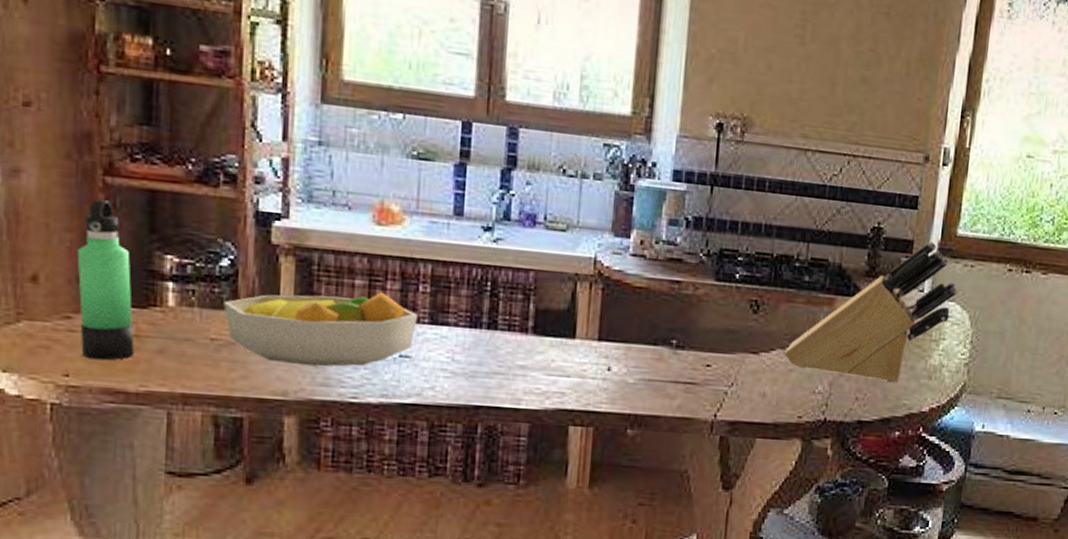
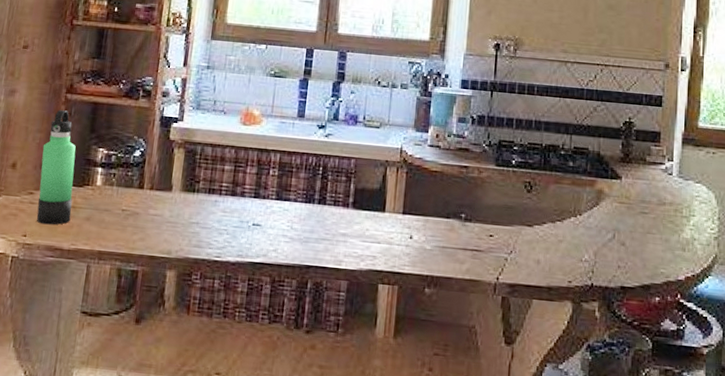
fruit bowl: present [223,292,417,367] -> none [133,175,268,232]
knife block: present [785,241,957,383] -> none [555,132,702,254]

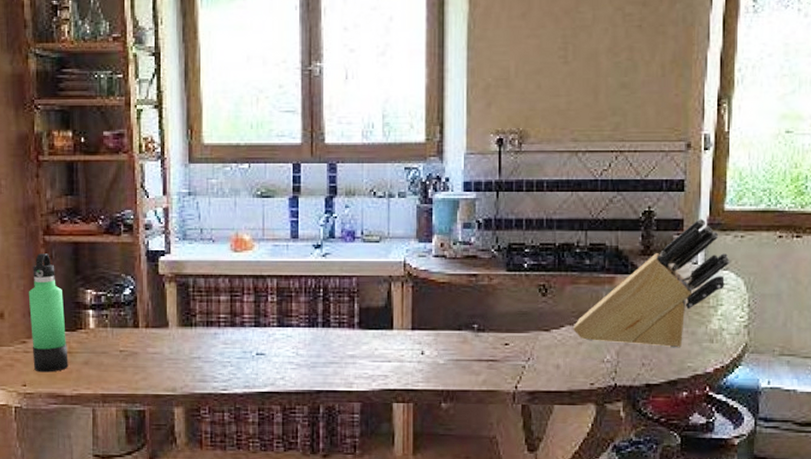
knife block: none [555,132,702,254] -> present [573,218,730,348]

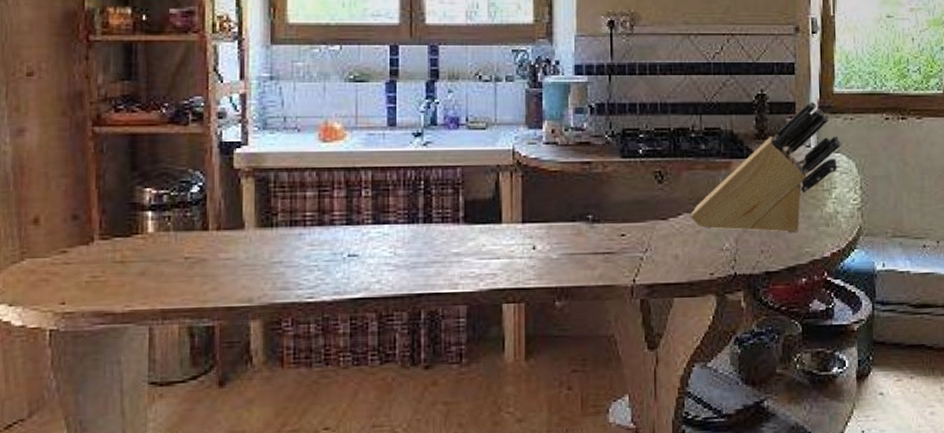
thermos bottle: present [28,253,68,372] -> none [71,147,120,287]

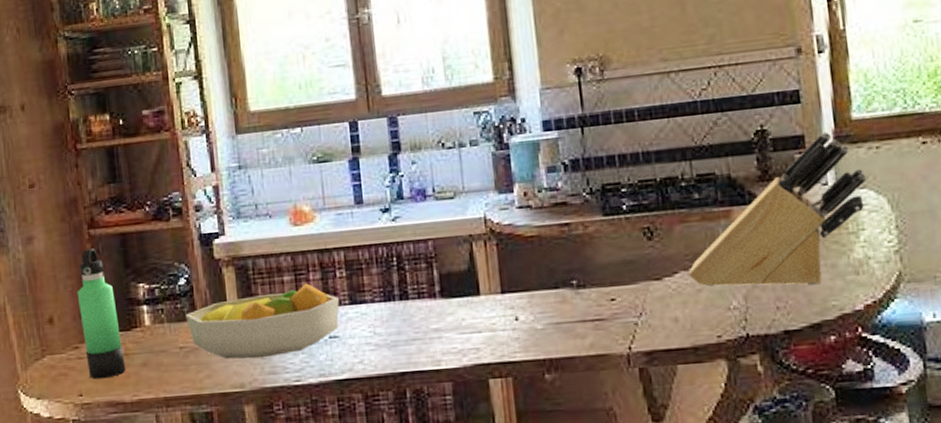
thermos bottle: none [71,147,120,287] -> present [77,248,126,379]
fruit bowl: none [195,200,362,273] -> present [185,283,339,359]

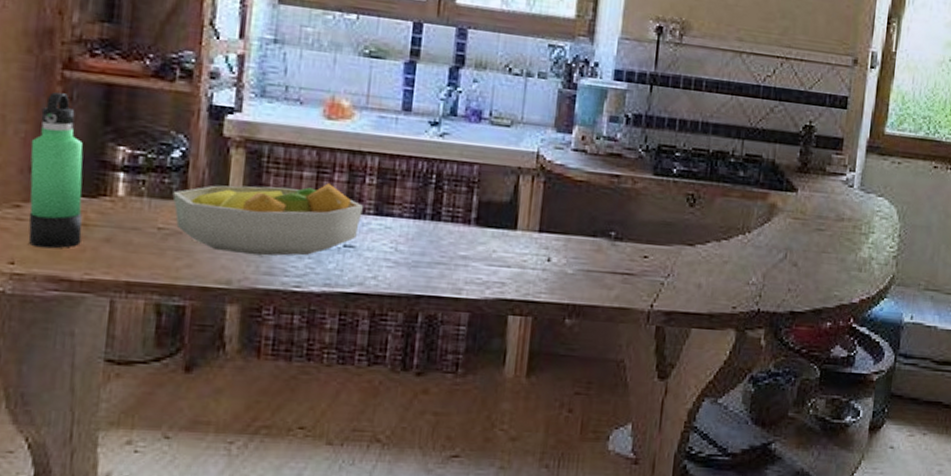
knife block: present [689,131,867,287] -> none [720,139,886,275]

